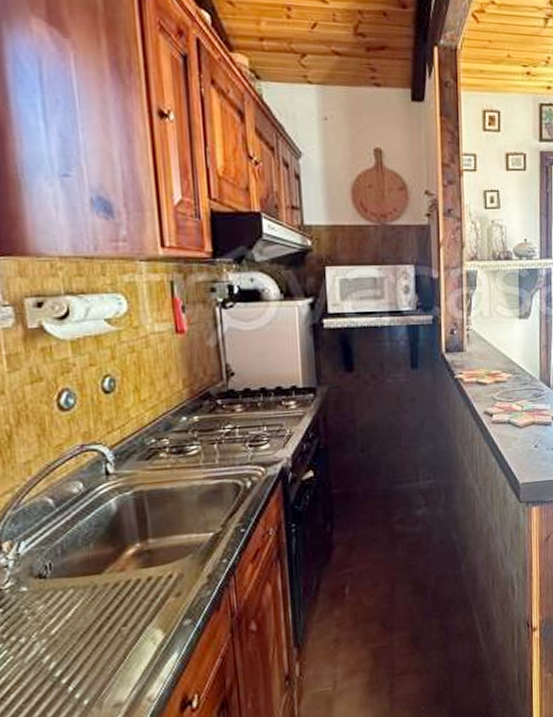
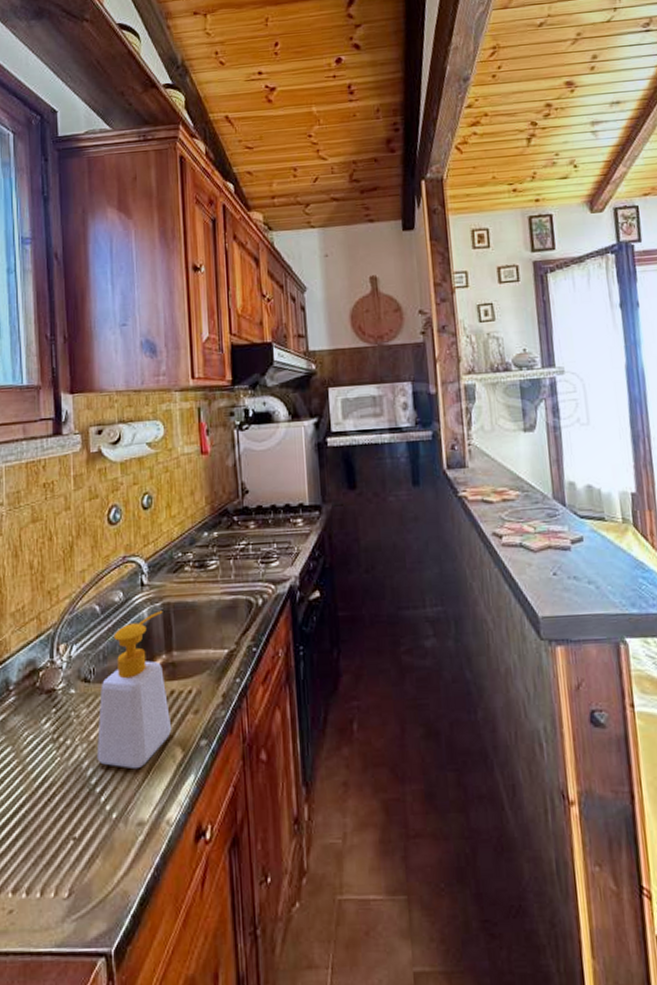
soap bottle: none [59,499,151,657] -> present [96,611,172,770]

